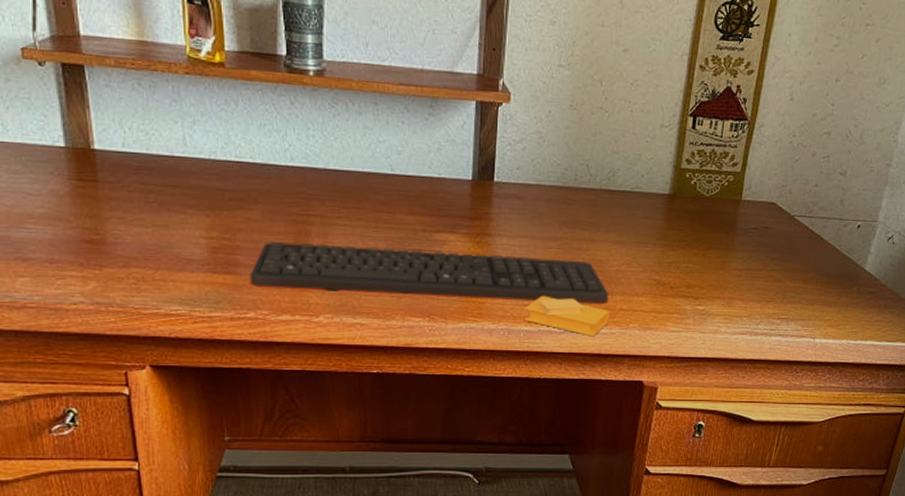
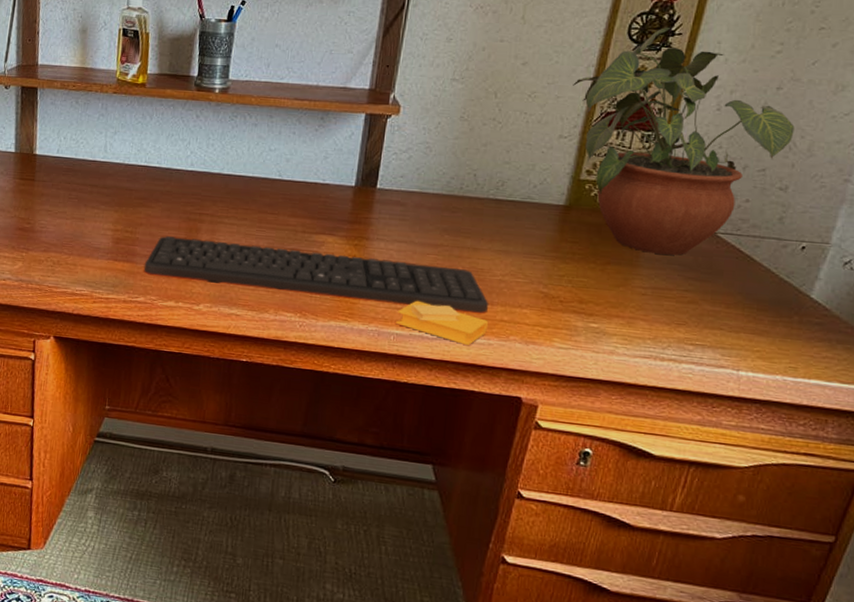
potted plant: none [670,18,850,238] -> present [573,28,795,255]

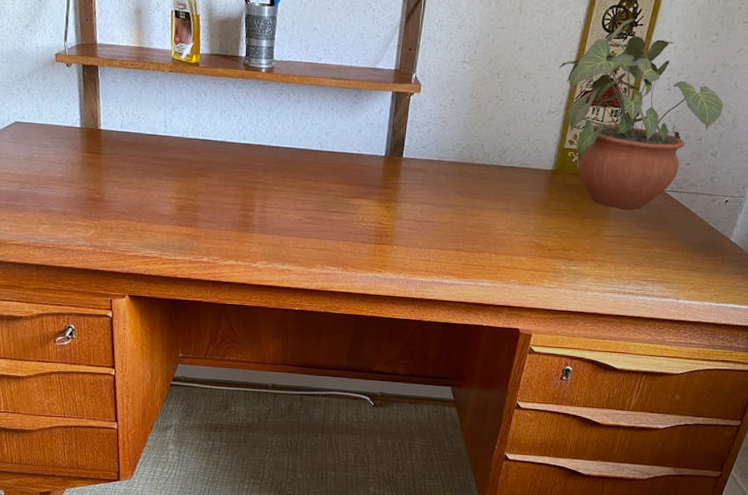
computer keyboard: present [143,236,489,313] -> none [206,203,494,261]
sticky notes: present [396,300,489,346] -> none [421,252,494,289]

